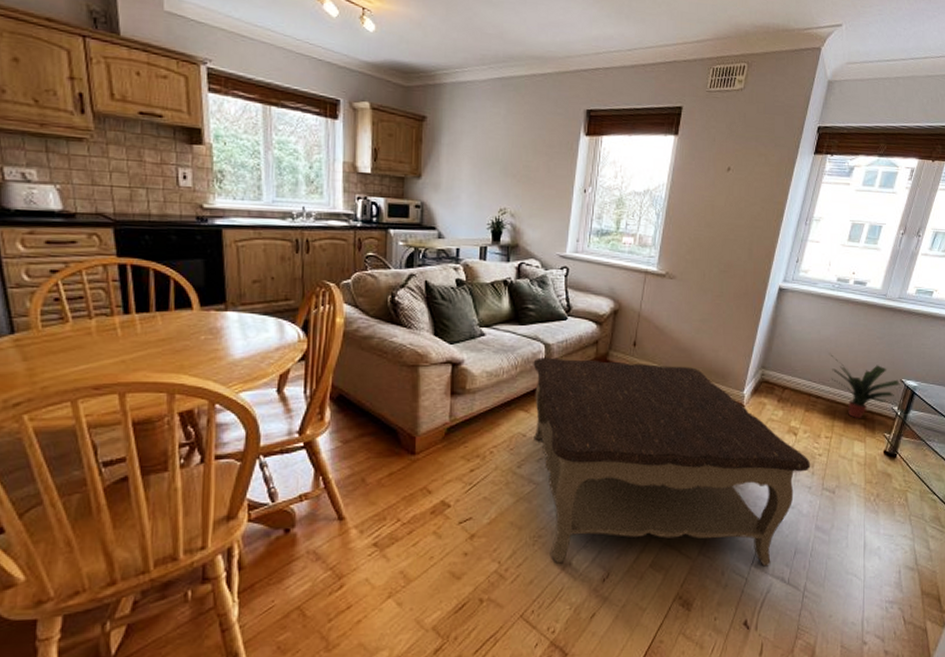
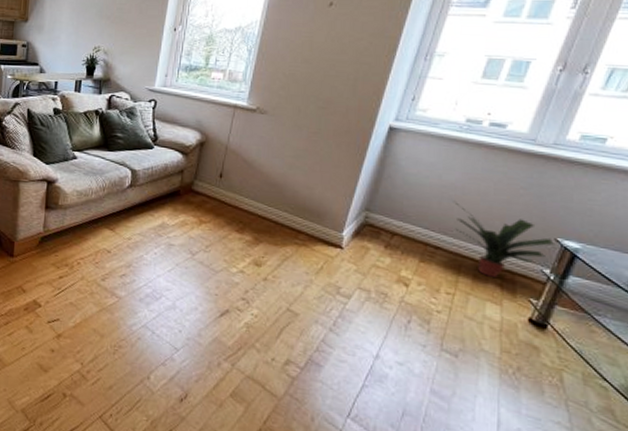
coffee table: present [533,357,811,565] -> none [118,182,426,421]

